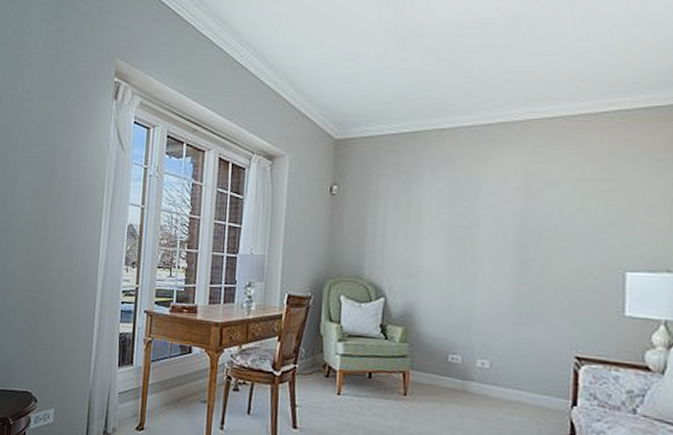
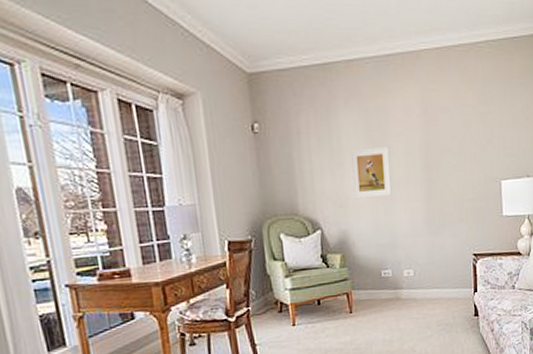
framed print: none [426,218,476,272] -> present [349,147,392,200]

